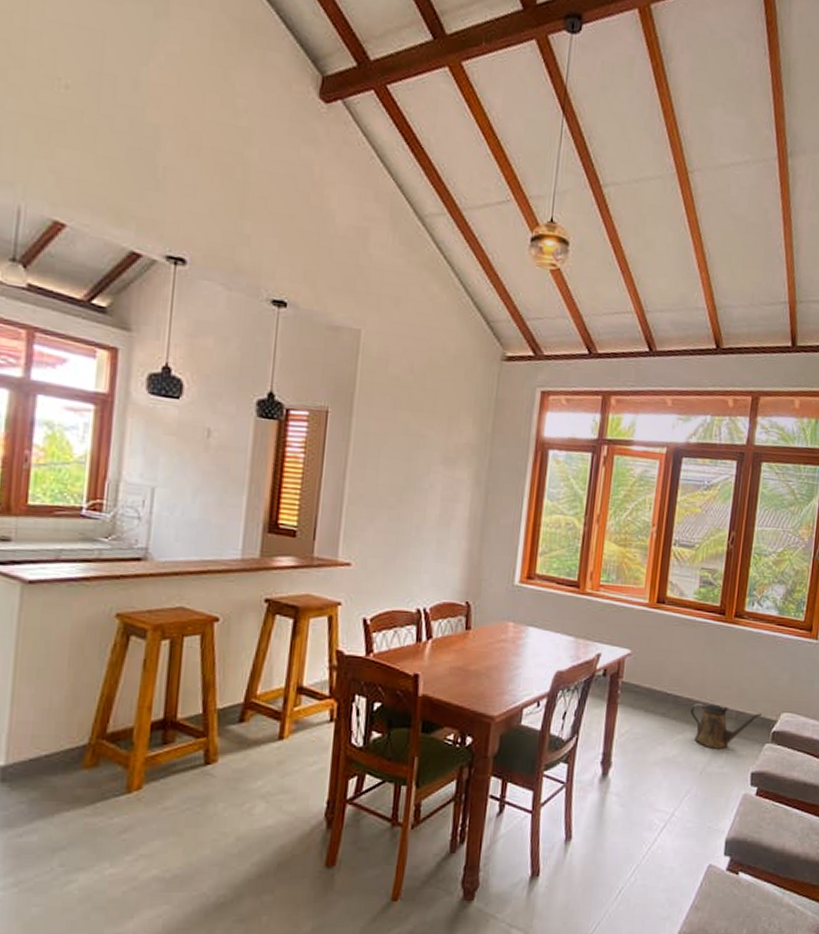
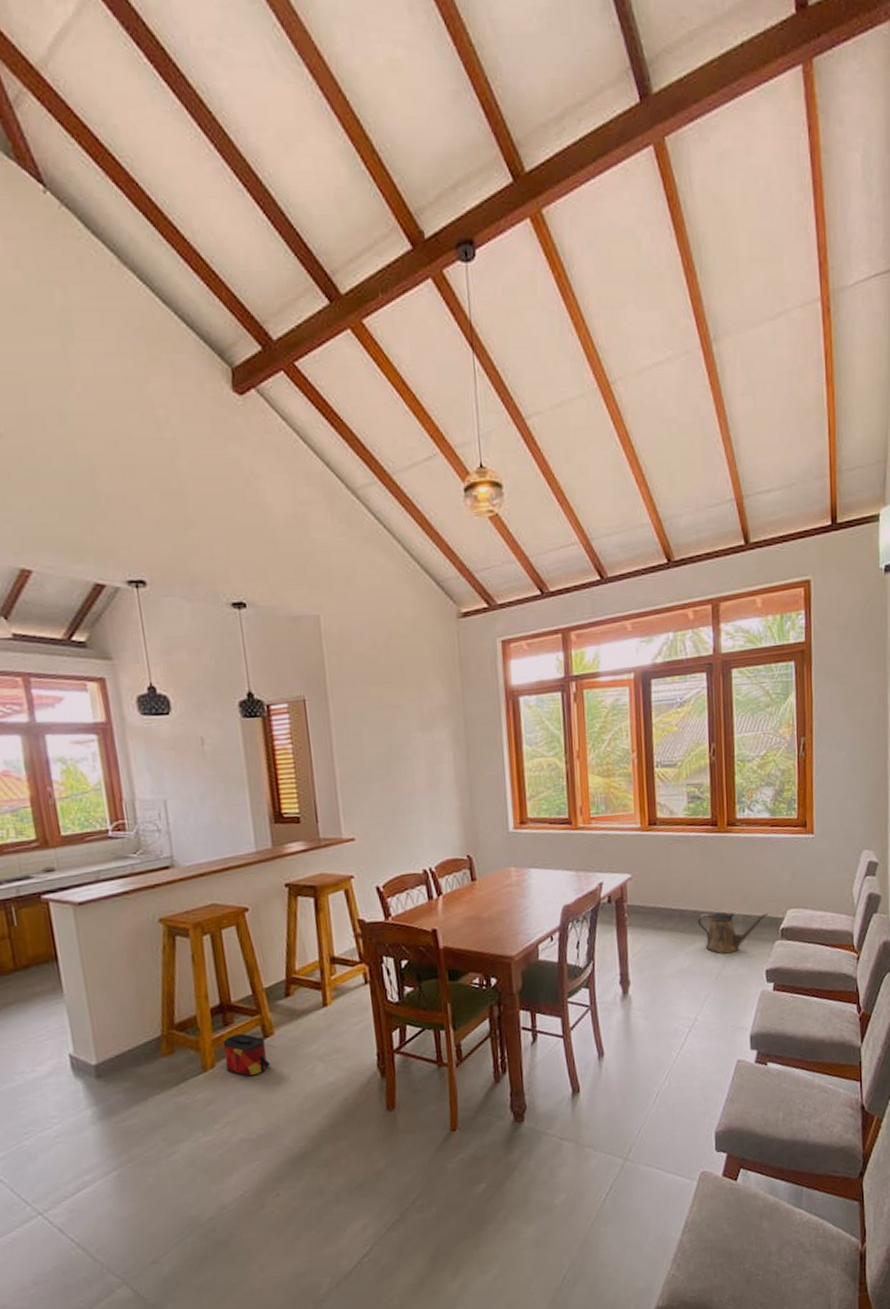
bag: none [154,756,206,806] -> present [222,1033,270,1077]

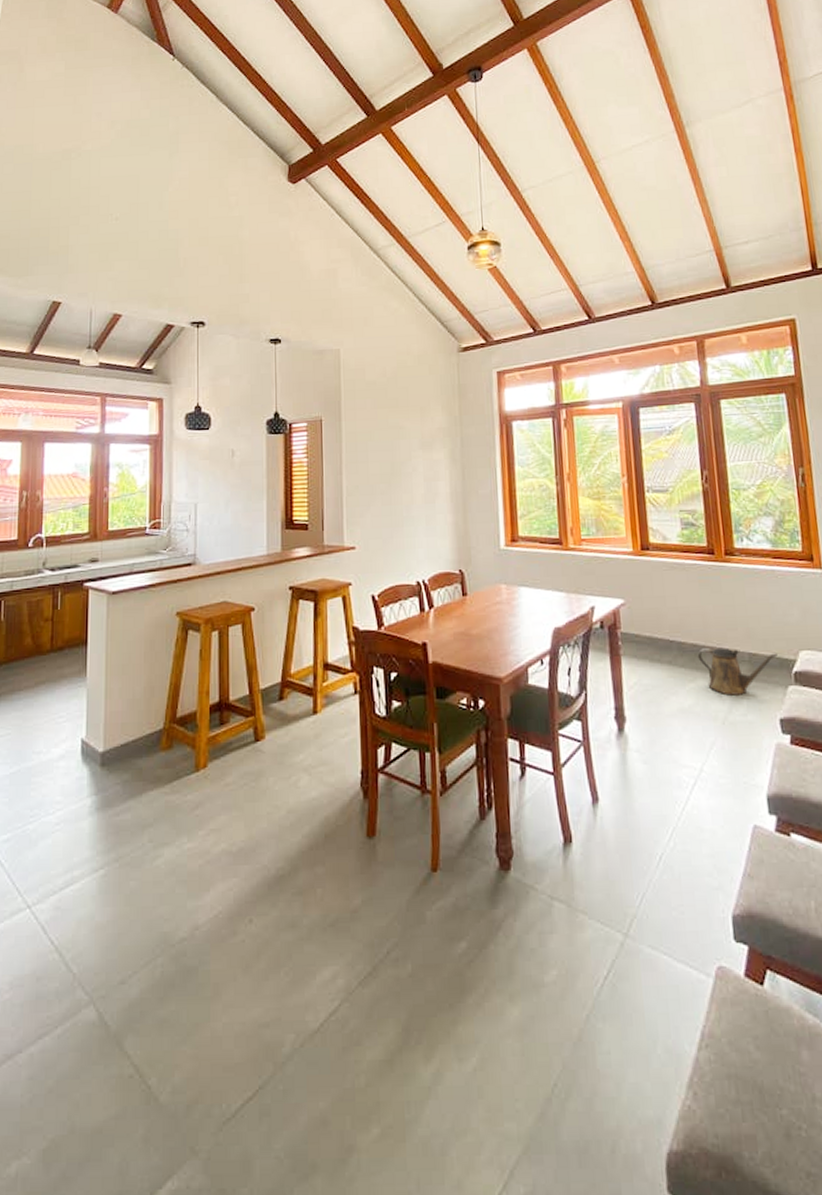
bag: present [222,1033,270,1077] -> none [217,735,258,782]

